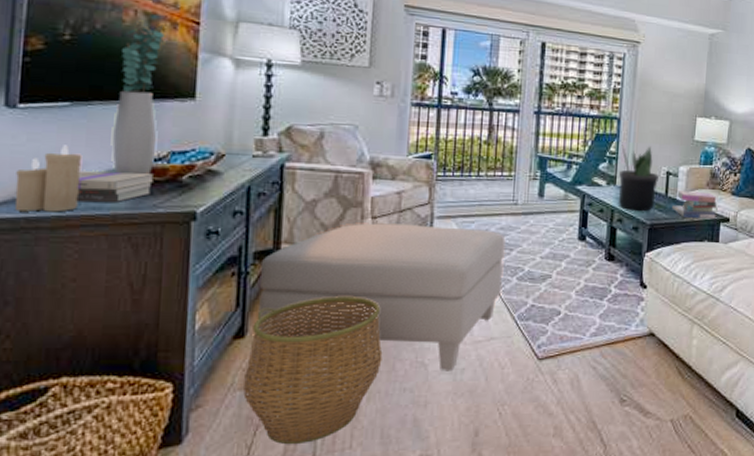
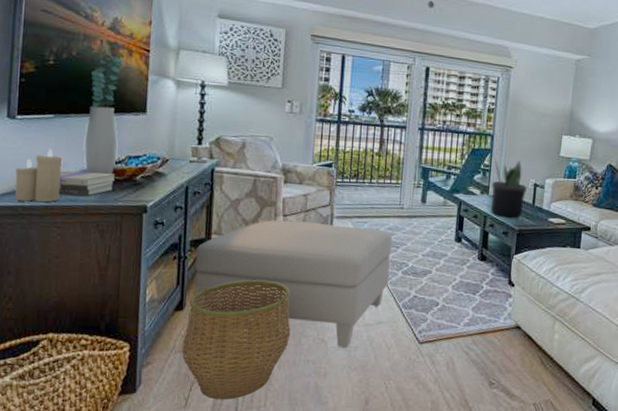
books: present [672,191,717,219] -> none [538,201,579,227]

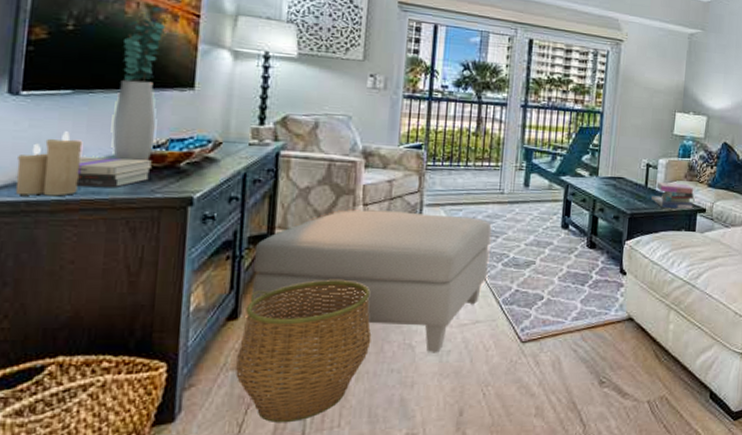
planter: present [490,156,528,218] -> none [599,135,640,201]
books: none [538,201,579,227] -> present [651,182,694,209]

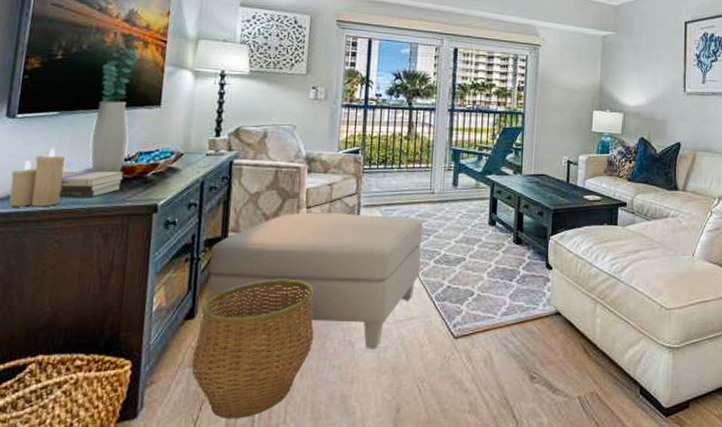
books: present [651,182,694,209] -> none [573,178,614,203]

